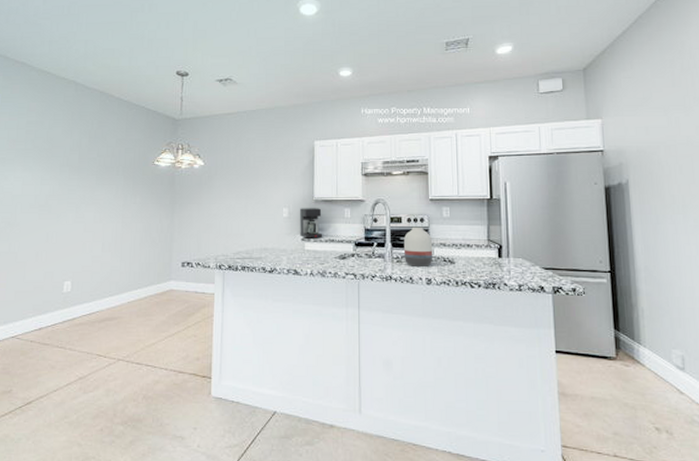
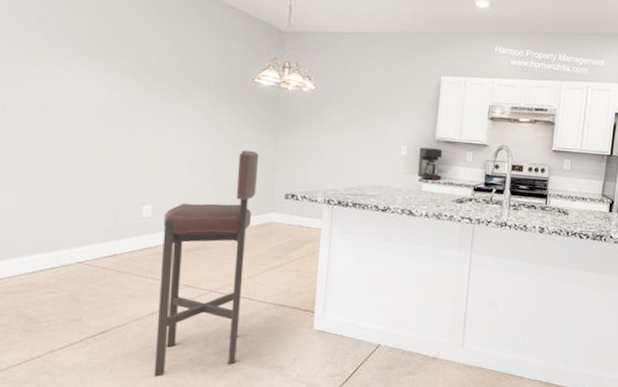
bar stool: none [69,225,159,448] -> present [154,150,259,377]
vase: present [403,227,433,267] -> none [521,176,551,216]

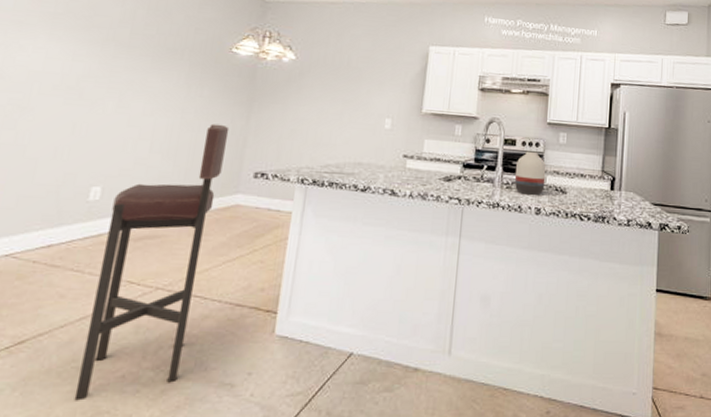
coffee maker: present [418,147,443,181] -> none [402,120,430,156]
vase: none [521,176,551,216] -> present [514,151,547,195]

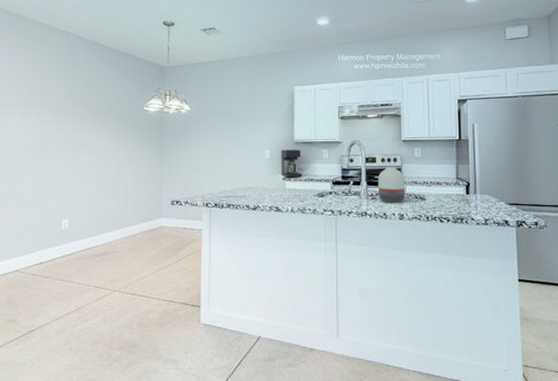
bar stool: present [74,123,230,401] -> none [71,166,149,371]
coffee maker: none [402,120,430,156] -> present [281,149,303,178]

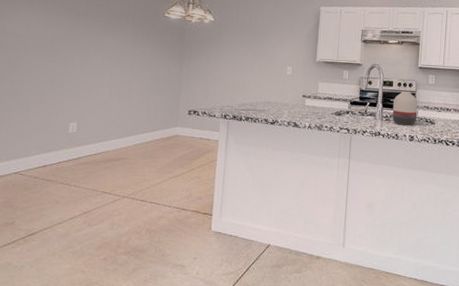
coffee maker: present [281,149,303,178] -> none [301,67,323,96]

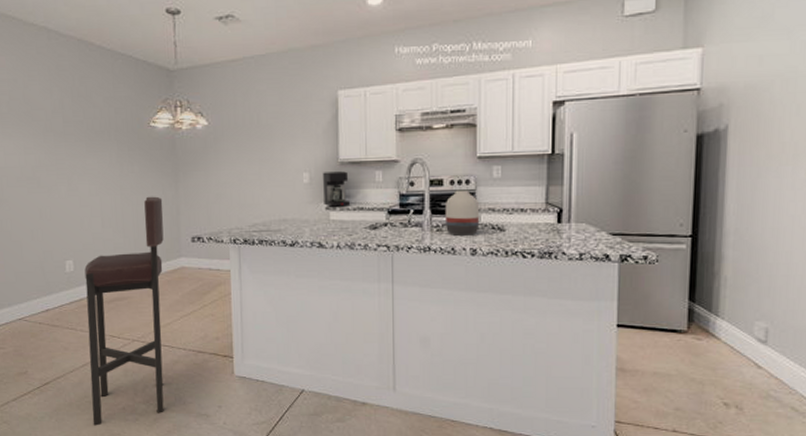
bar stool: none [73,73,167,275] -> present [84,196,164,426]
coffee maker: none [301,67,323,96] -> present [323,171,351,207]

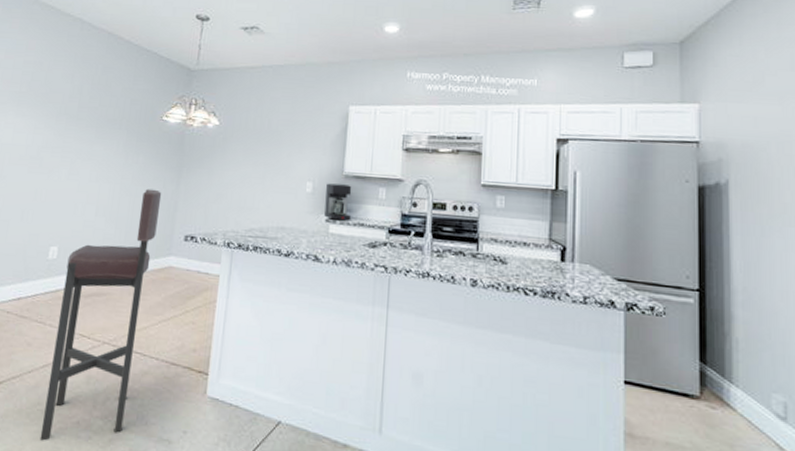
vase: present [444,190,480,236] -> none [445,216,482,265]

